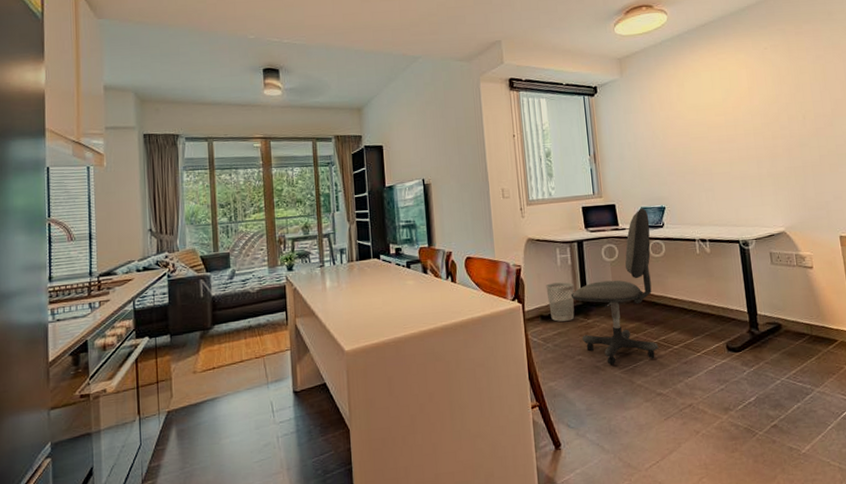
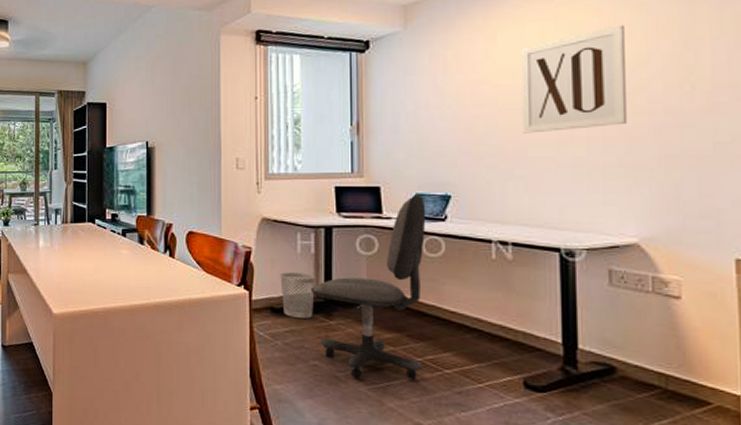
wall art: none [700,74,770,156] -> present [520,24,628,134]

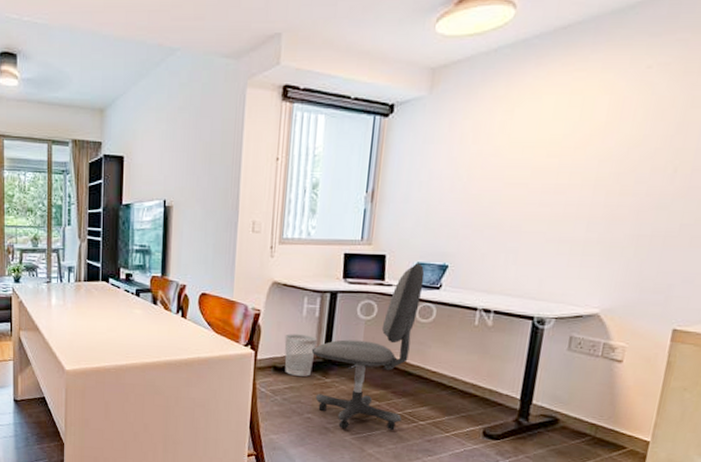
wall art: present [520,24,628,134] -> none [520,103,630,209]

